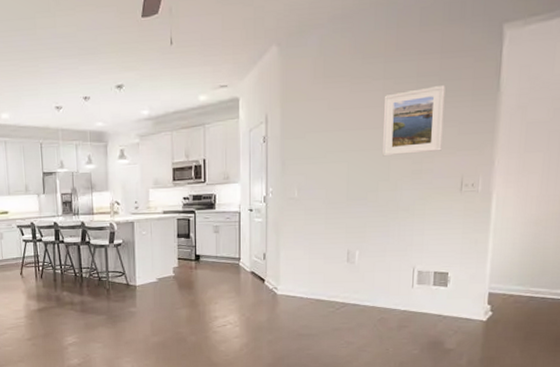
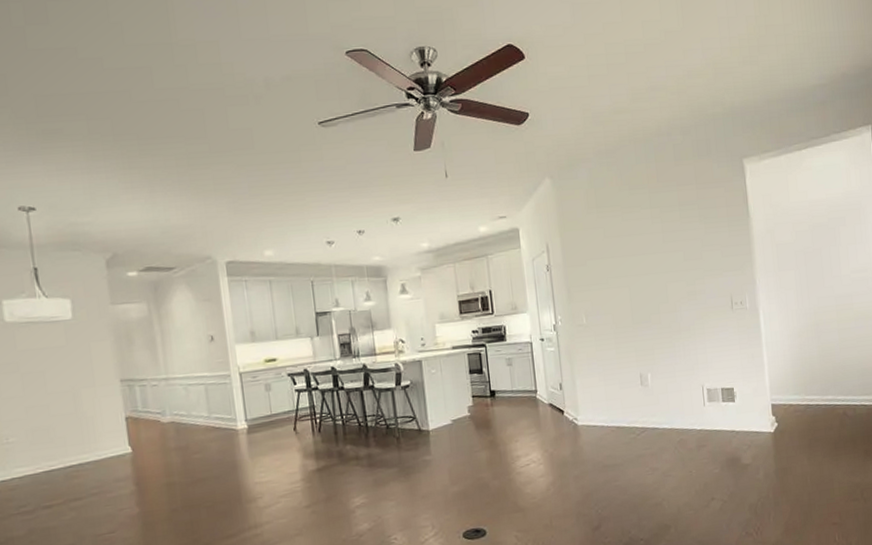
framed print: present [383,86,445,157] -> none [653,213,710,280]

